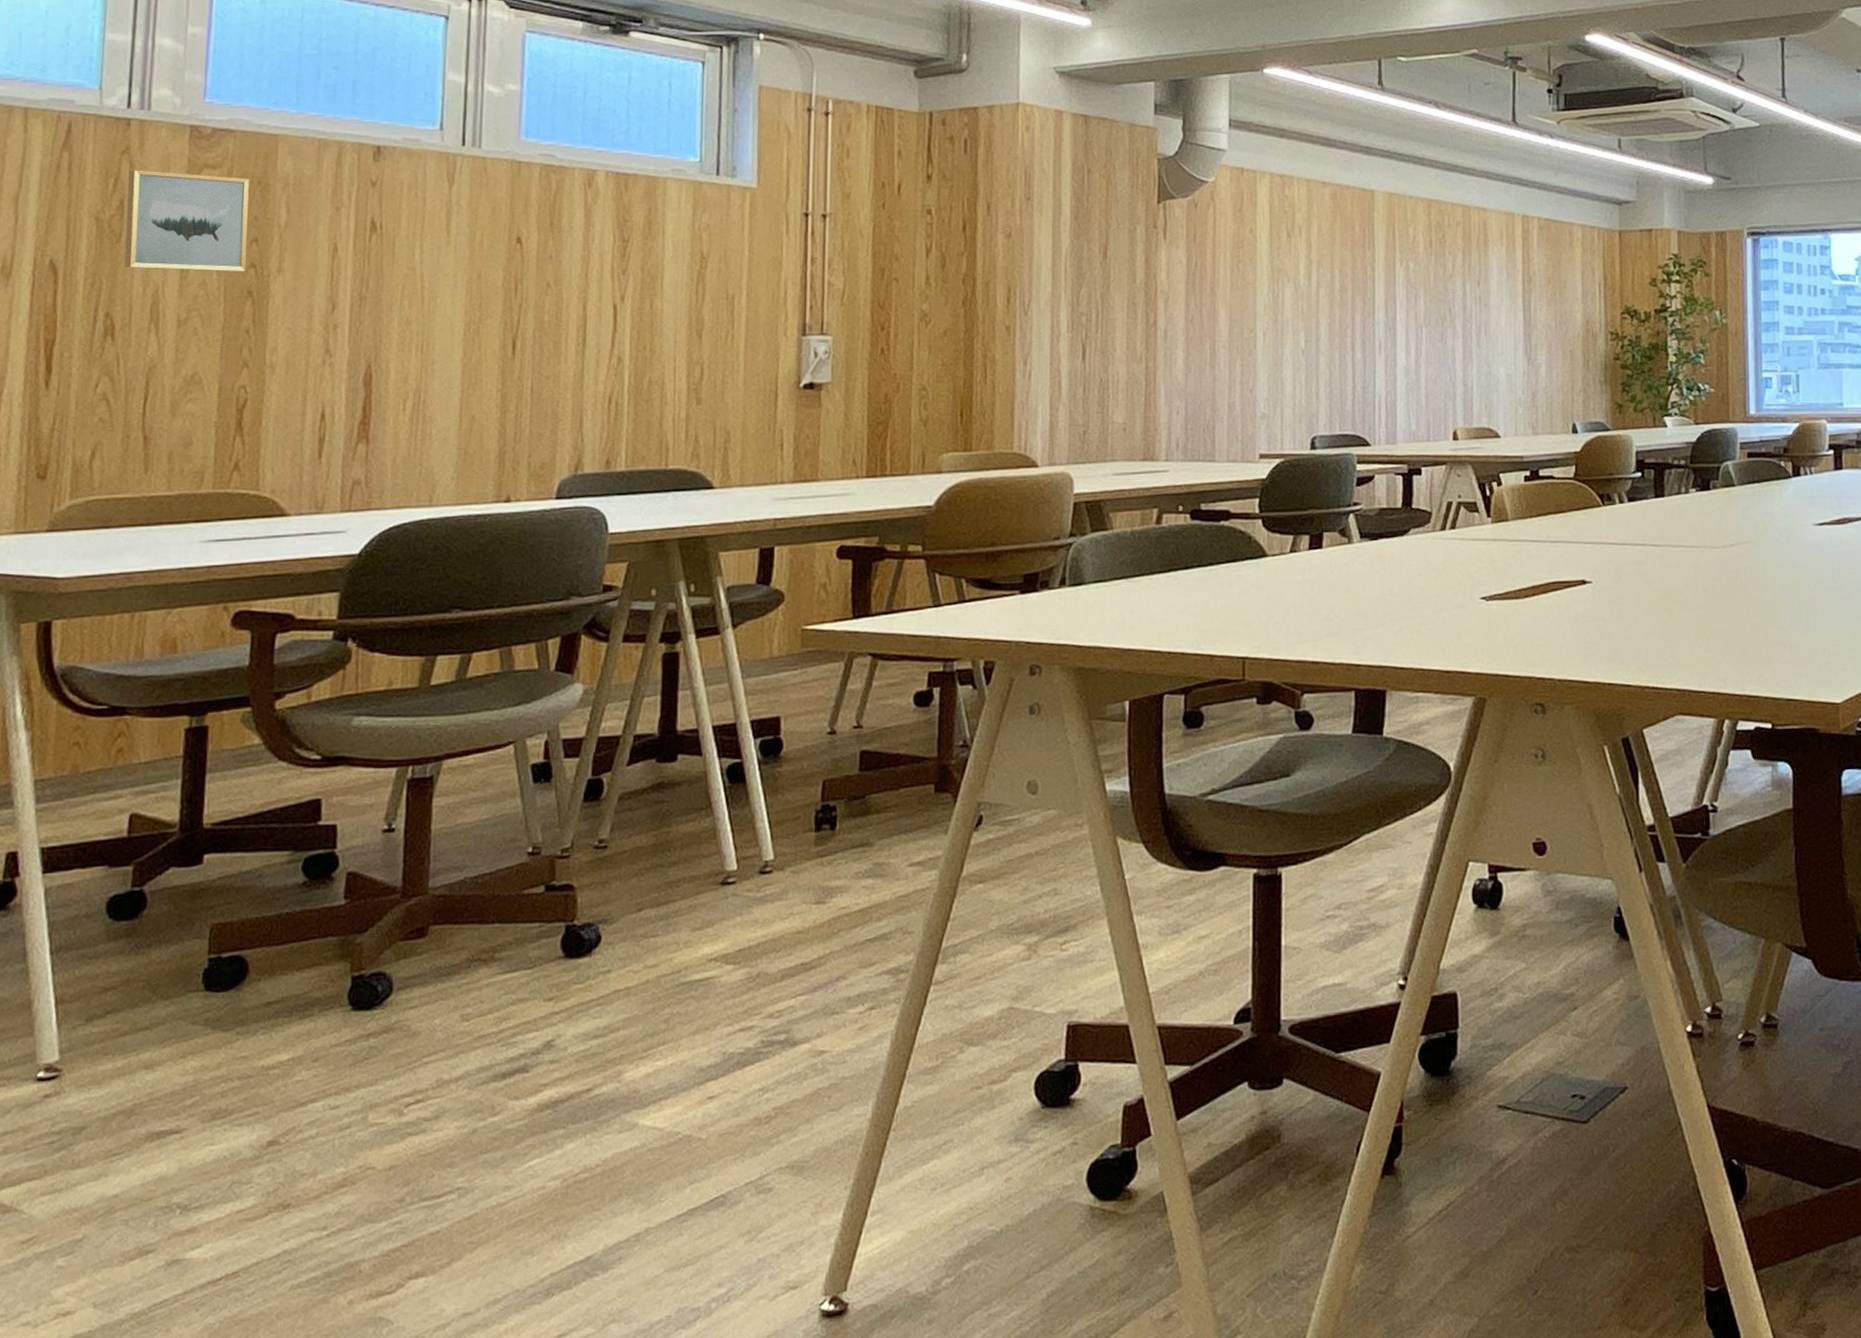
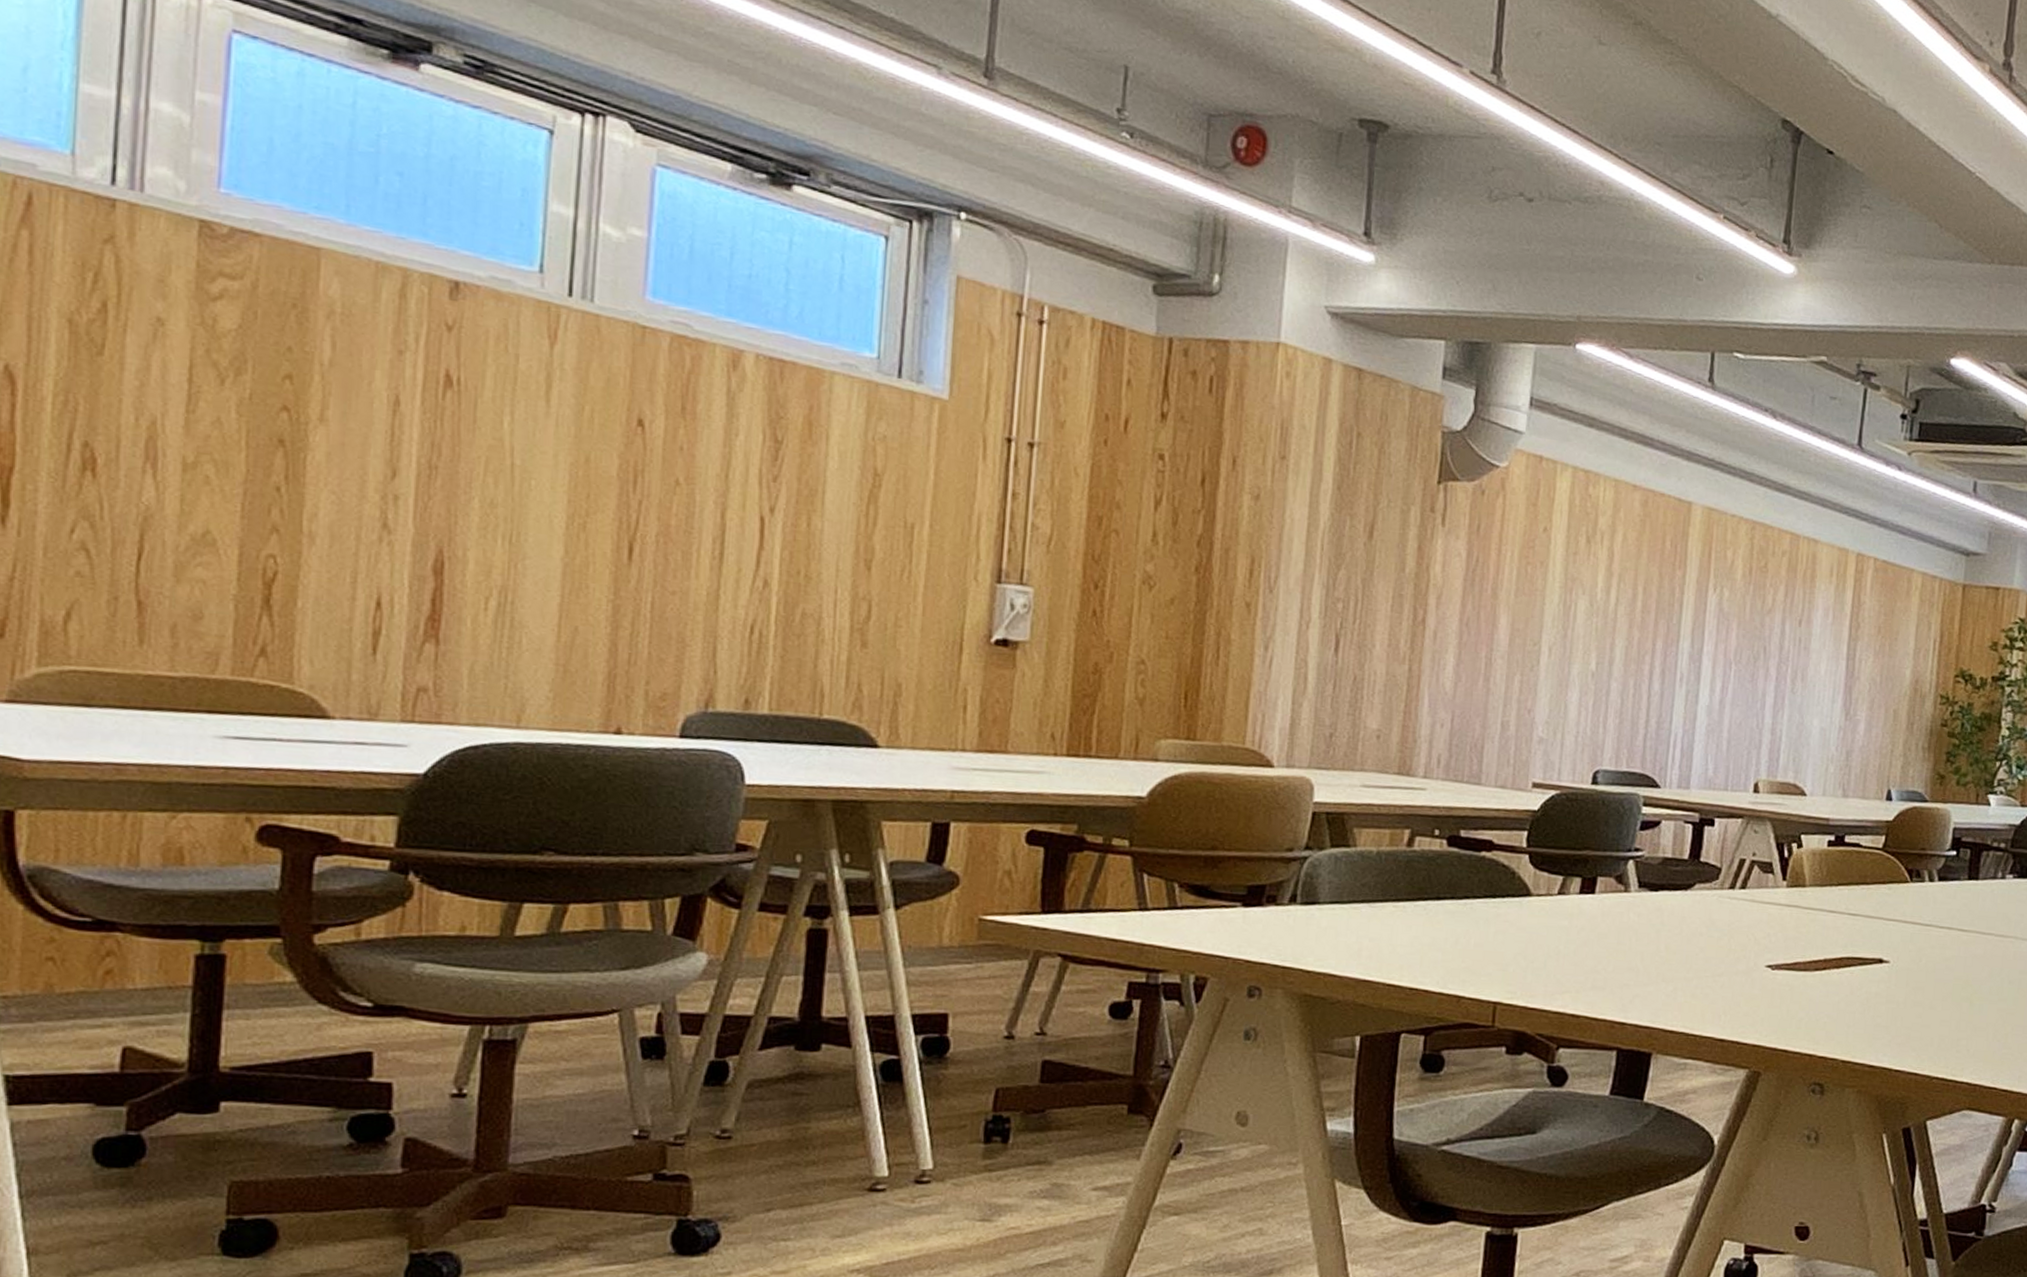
wall art: present [124,170,249,272] -> none [109,265,281,415]

